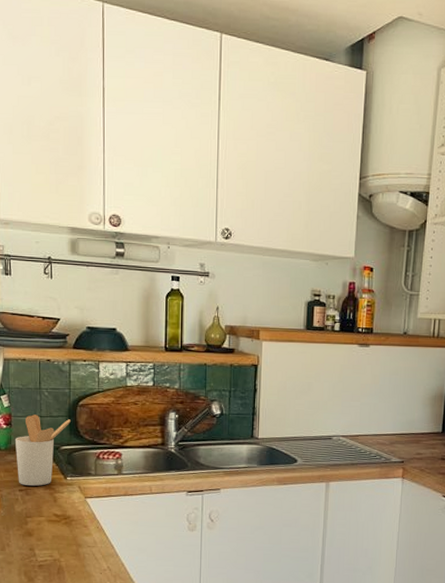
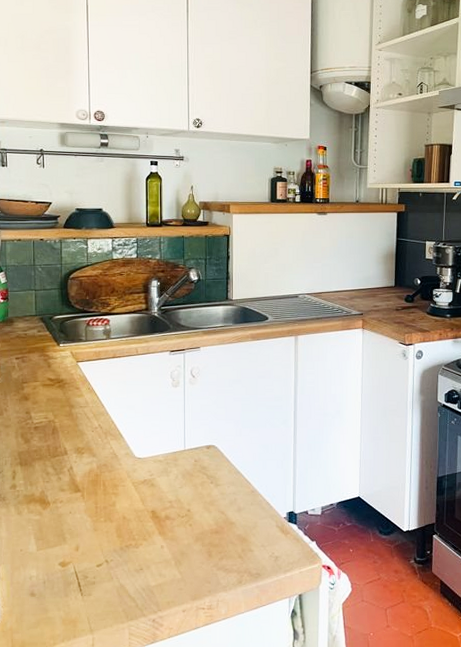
utensil holder: present [16,414,71,486] -> none [12,289,62,354]

